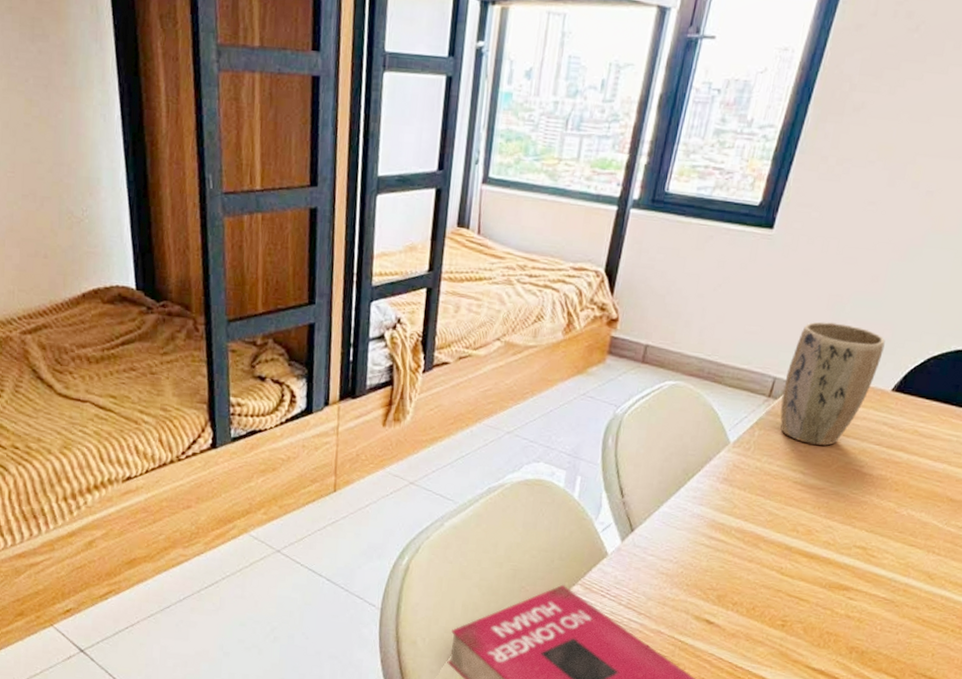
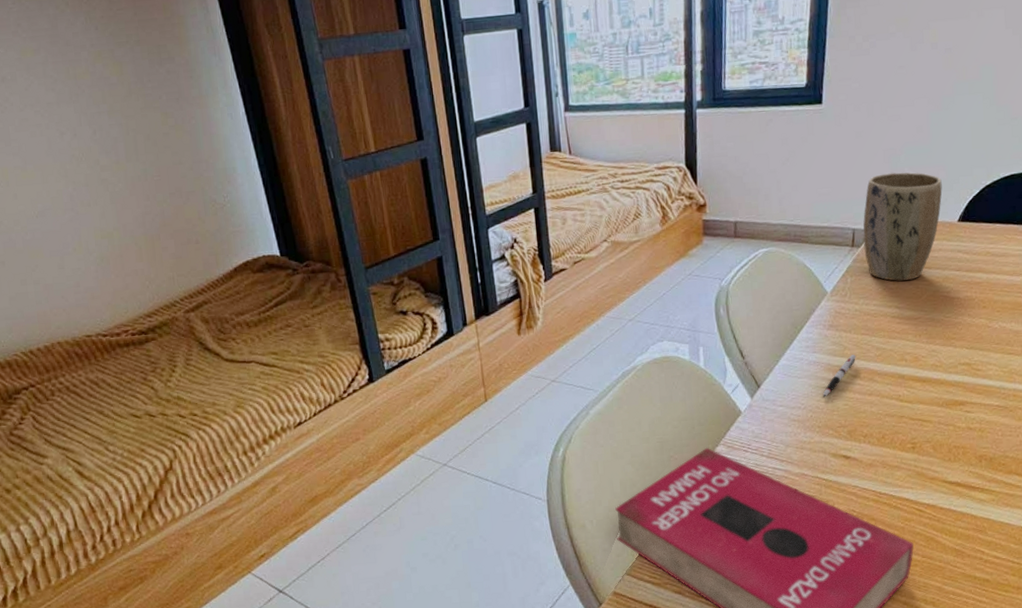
pen: none [698,514,745,555] -> present [822,354,856,398]

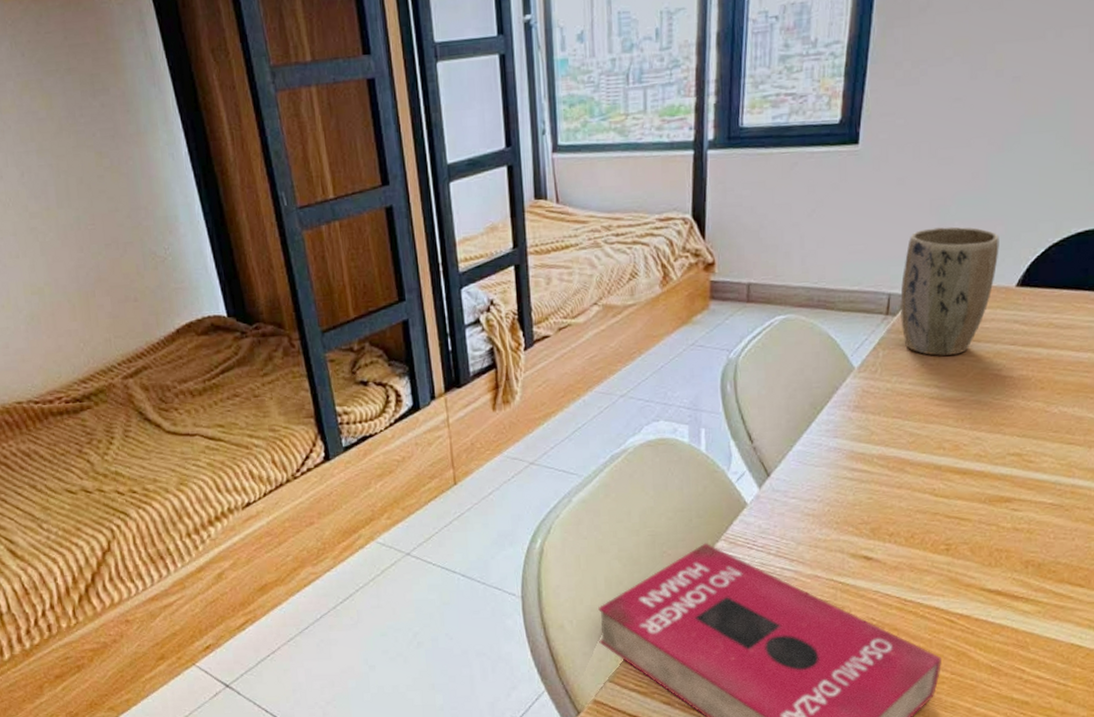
pen: present [822,354,856,398] -> none [843,440,885,490]

